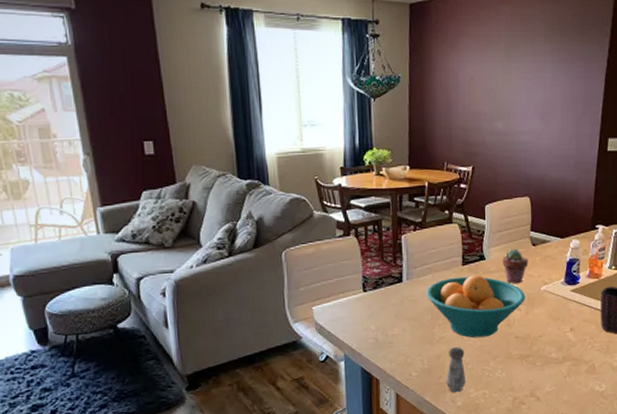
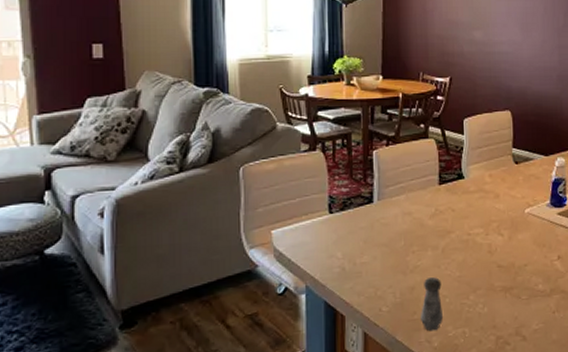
fruit bowl: present [425,274,526,338] -> none [398,195,509,267]
potted succulent: present [502,249,529,284] -> none [482,167,511,206]

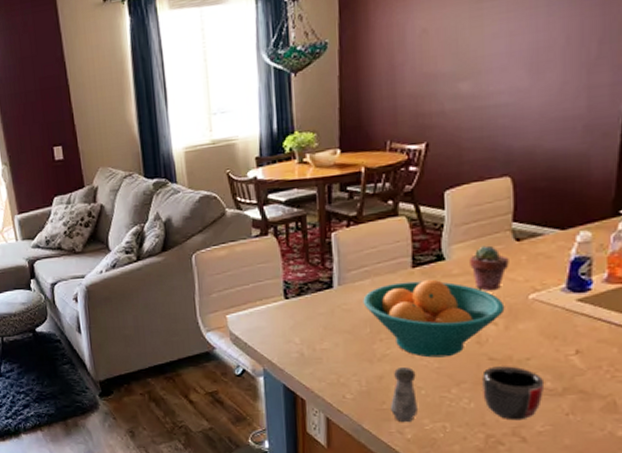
fruit bowl: none [398,195,509,267] -> present [363,279,505,358]
potted succulent: none [482,167,511,206] -> present [470,245,509,291]
mug: none [493,272,537,321] -> present [482,366,543,421]

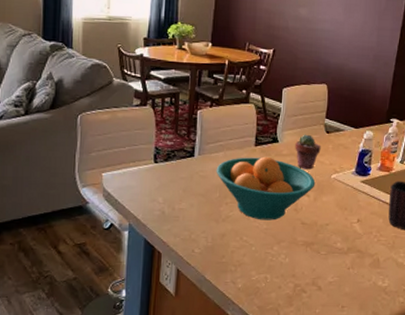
salt shaker: present [389,367,418,423] -> none [227,227,250,274]
mug: present [482,366,543,421] -> none [295,229,336,273]

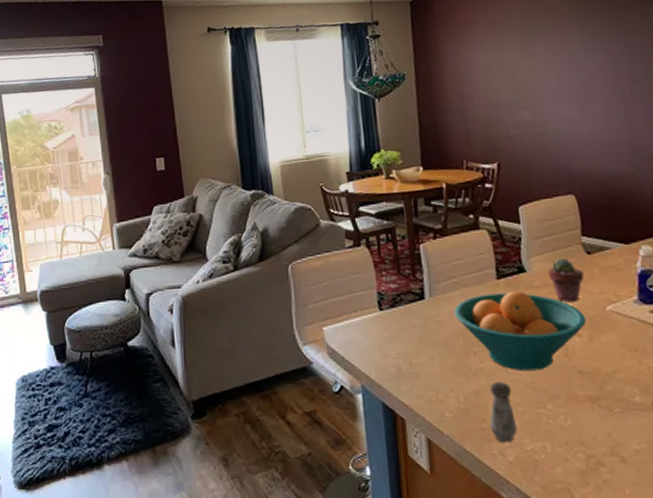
salt shaker: none [227,227,250,274] -> present [489,382,517,443]

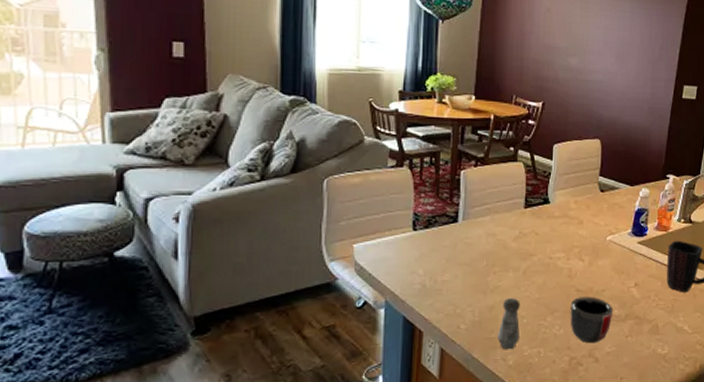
fruit bowl: present [454,290,587,372] -> none [482,219,590,289]
potted succulent: present [548,258,585,303] -> none [568,194,595,232]
mug: none [574,379,634,439] -> present [570,296,612,344]

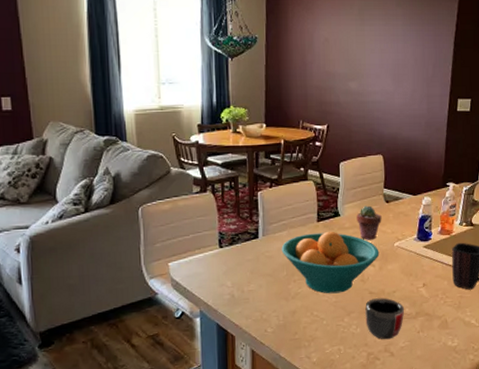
fruit bowl: none [482,219,590,289] -> present [281,231,380,294]
salt shaker: present [497,298,520,350] -> none [300,303,321,349]
potted succulent: none [568,194,595,232] -> present [356,205,382,241]

